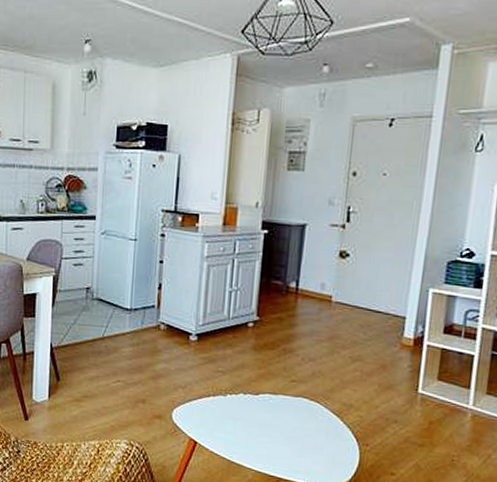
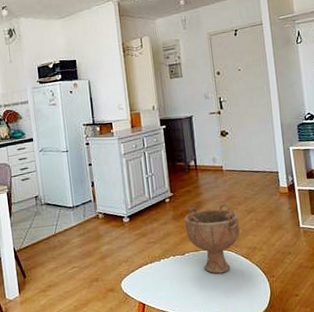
decorative bowl: none [266,336,338,428] -> present [184,201,240,274]

